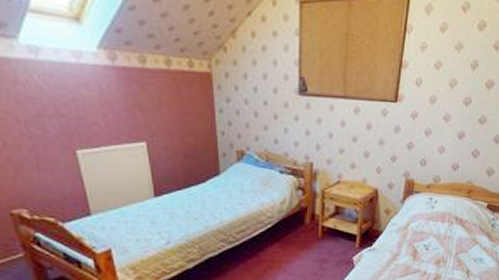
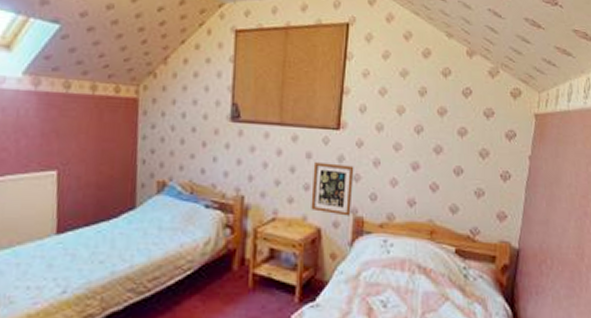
picture frame: none [370,132,408,179] -> present [311,162,354,216]

